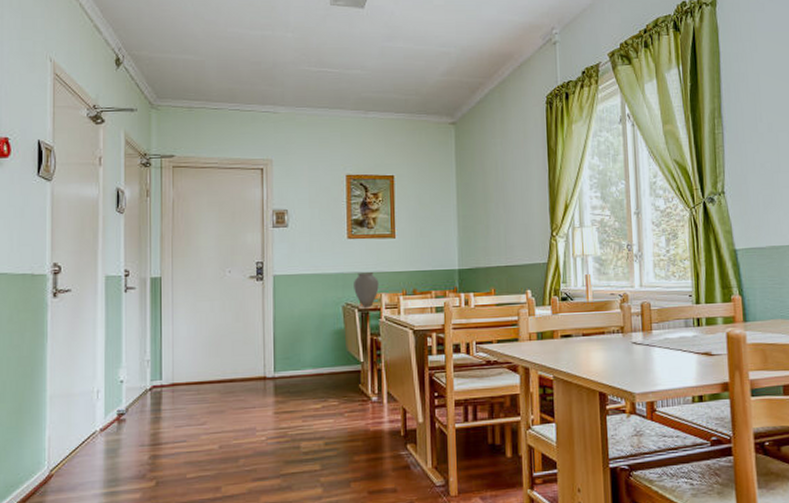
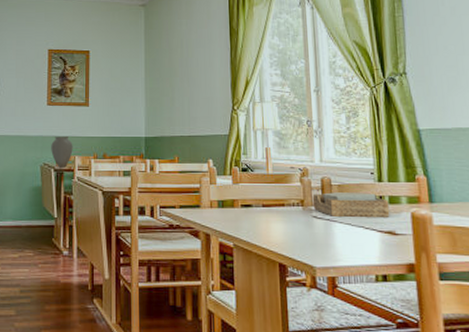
napkin holder: none [632,315,707,343] -> present [312,192,390,219]

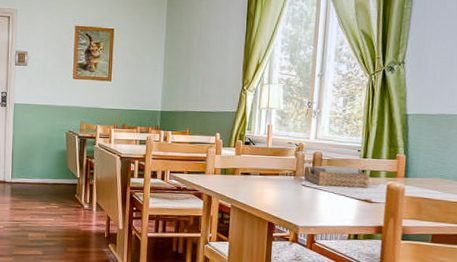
vase: present [51,136,73,169] -> none [76,107,96,136]

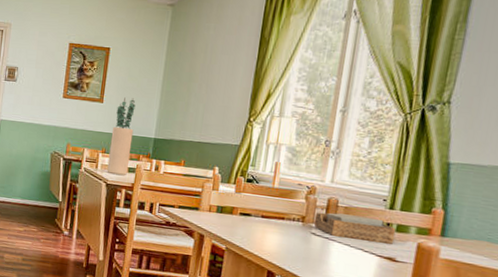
vase: none [120,75,142,148] -> present [107,97,136,176]

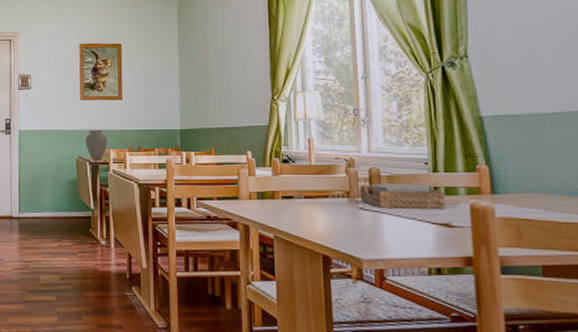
vase: none [62,128,84,159] -> present [86,130,108,162]
vase: present [107,97,136,176] -> none [135,91,159,173]

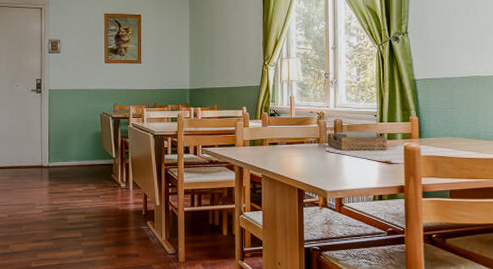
vase: present [86,130,108,162] -> none [109,89,128,117]

